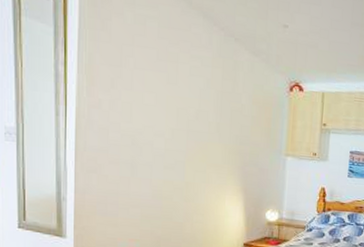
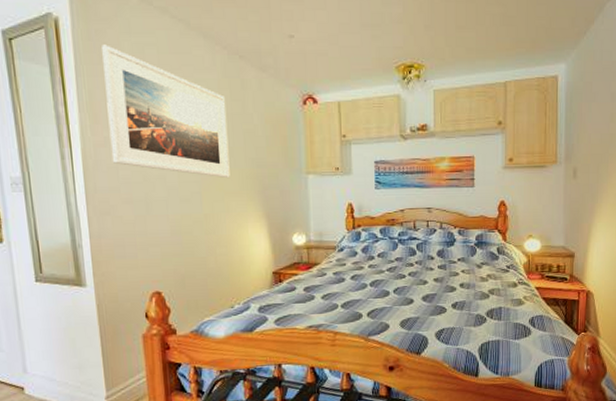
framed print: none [104,12,218,152] -> present [102,44,230,179]

